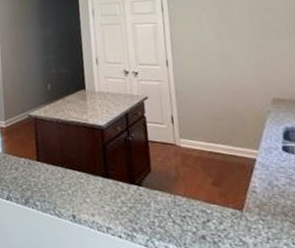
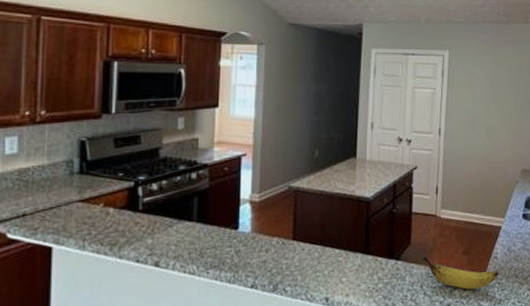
banana: none [165,184,261,223] -> present [422,256,499,290]

